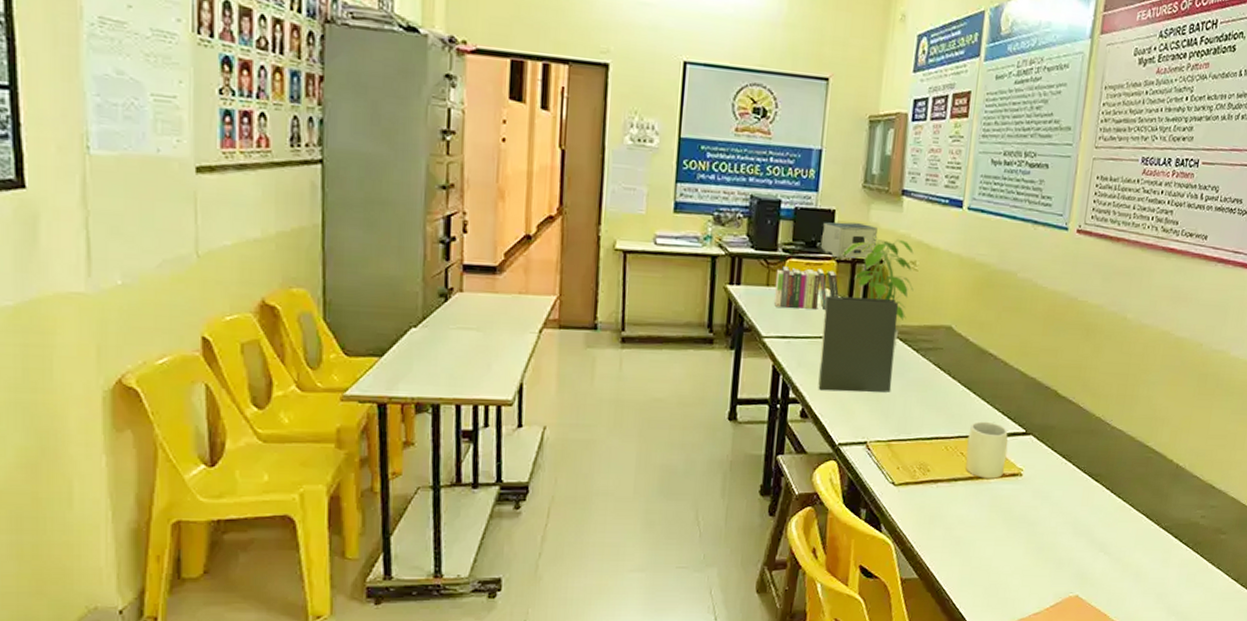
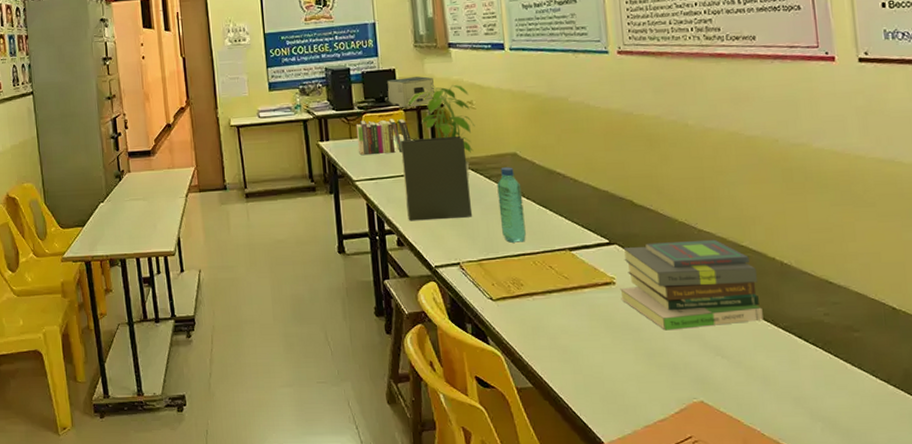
water bottle: none [919,340,950,425] -> present [497,167,526,243]
mug: present [965,421,1009,479] -> none [553,235,597,289]
books: none [1024,436,1155,526] -> present [620,239,763,331]

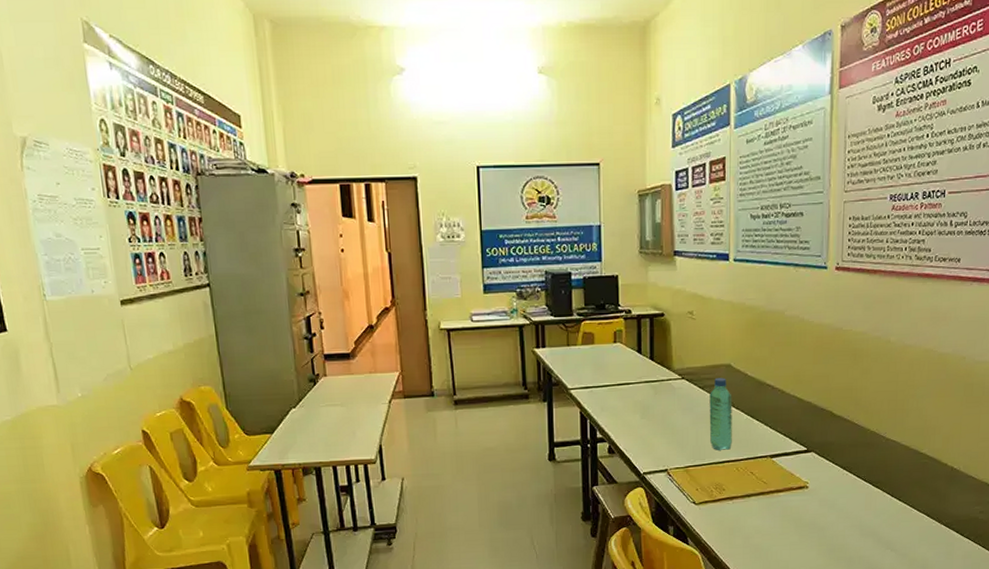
books: present [355,118,411,155] -> none [574,326,629,363]
printer: present [385,76,435,108] -> none [607,284,656,316]
binder: present [400,136,473,221] -> none [618,347,684,430]
potted plant: present [407,84,475,182] -> none [627,293,694,391]
books: present [620,239,763,331] -> none [811,447,931,529]

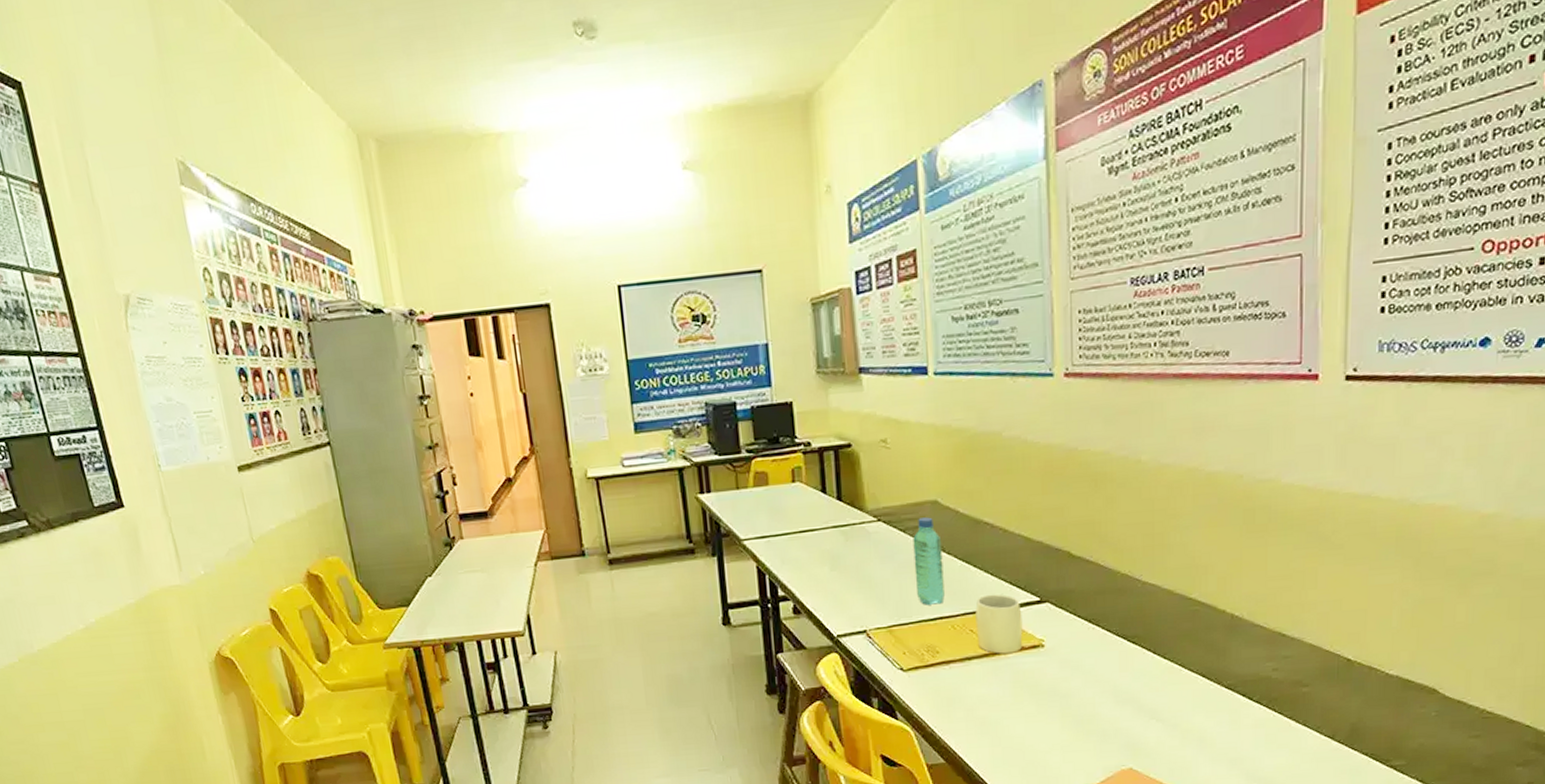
mug: none [755,443,792,493] -> present [975,594,1023,654]

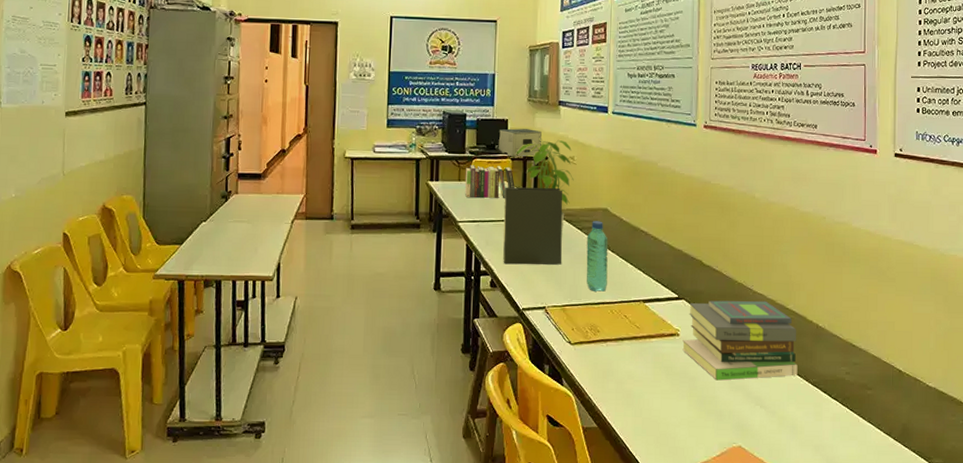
books: none [743,462,811,508] -> present [464,165,515,198]
printer: none [780,410,841,450] -> present [497,128,542,157]
binder: none [797,482,883,585] -> present [503,187,563,265]
potted plant: none [806,419,889,536] -> present [515,138,574,231]
mug: present [975,594,1023,654] -> none [629,288,664,338]
books: none [1049,592,1206,695] -> present [682,300,798,381]

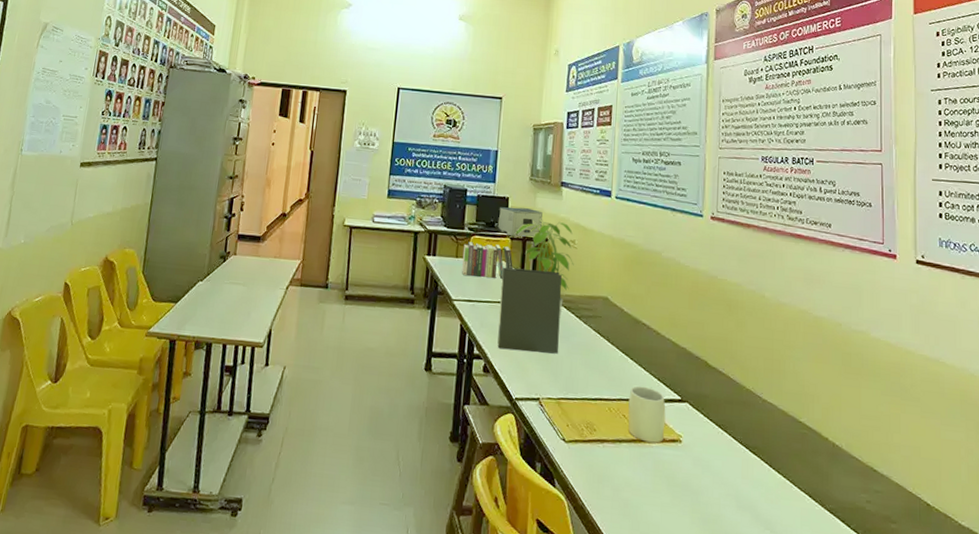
water bottle: present [586,221,608,292] -> none [583,309,608,387]
mug: none [629,288,664,338] -> present [628,385,666,443]
books: present [682,300,798,381] -> none [685,405,812,500]

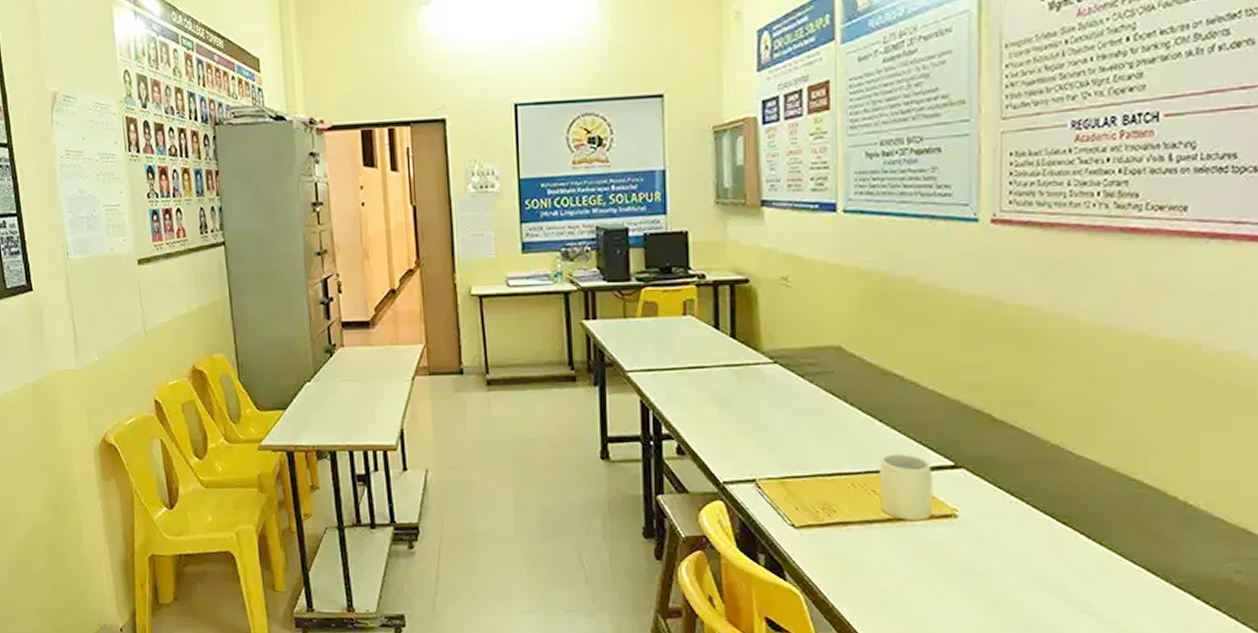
books: present [461,242,513,279] -> none [632,295,703,339]
printer: present [497,207,543,237] -> none [674,242,738,282]
binder: present [497,267,562,354] -> none [688,322,777,425]
potted plant: present [514,218,574,318] -> none [700,254,789,379]

